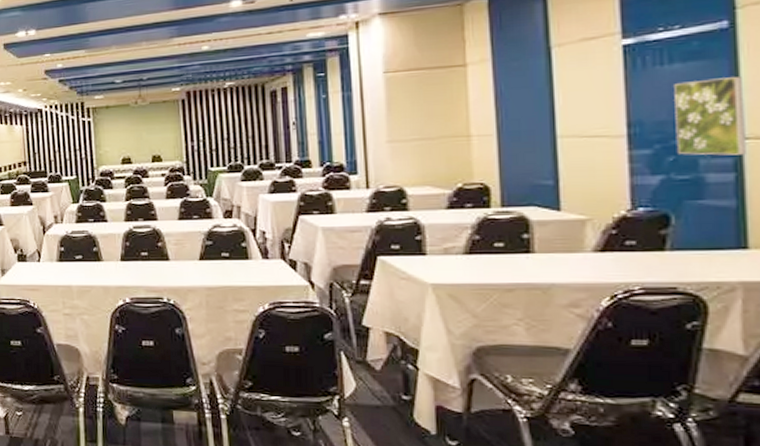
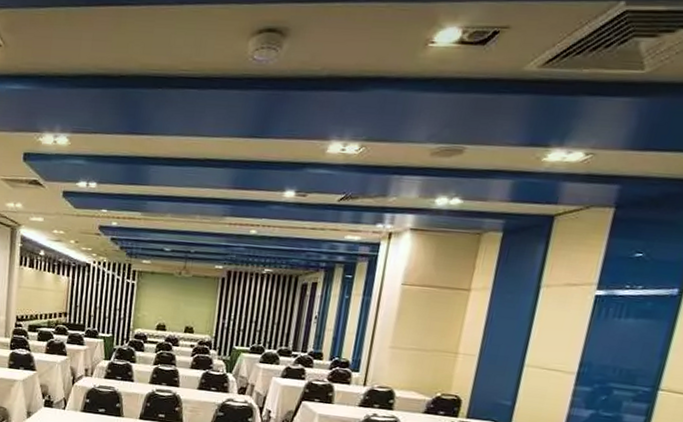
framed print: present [674,77,746,156] -> none [610,335,674,403]

